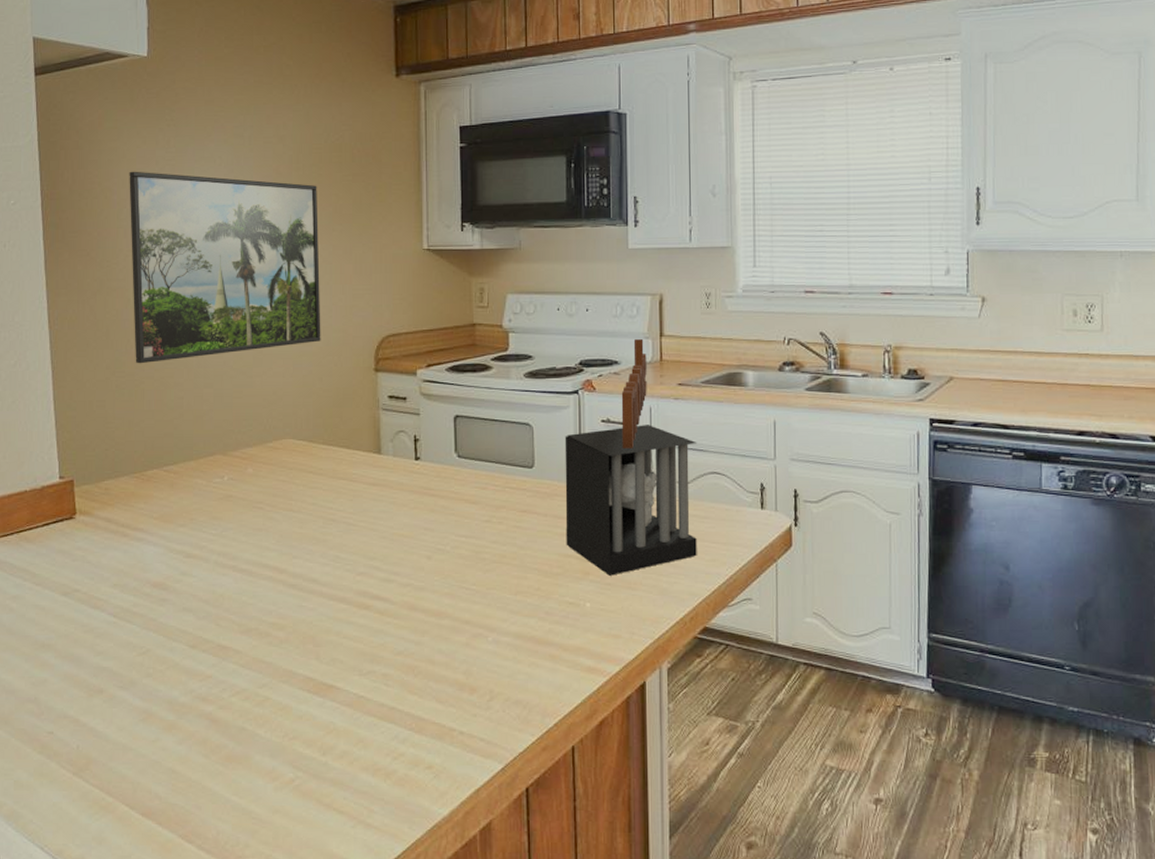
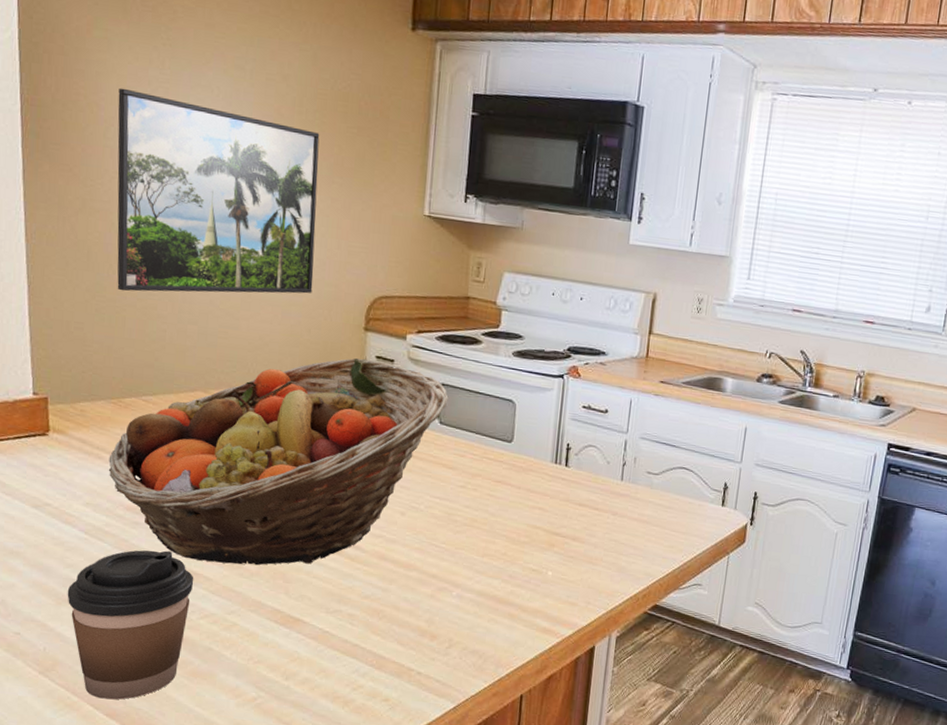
coffee cup: none [98,626,223,797] -> present [67,550,194,700]
fruit basket: none [134,400,464,633] -> present [108,358,449,566]
knife block: present [564,338,697,576] -> none [535,332,670,550]

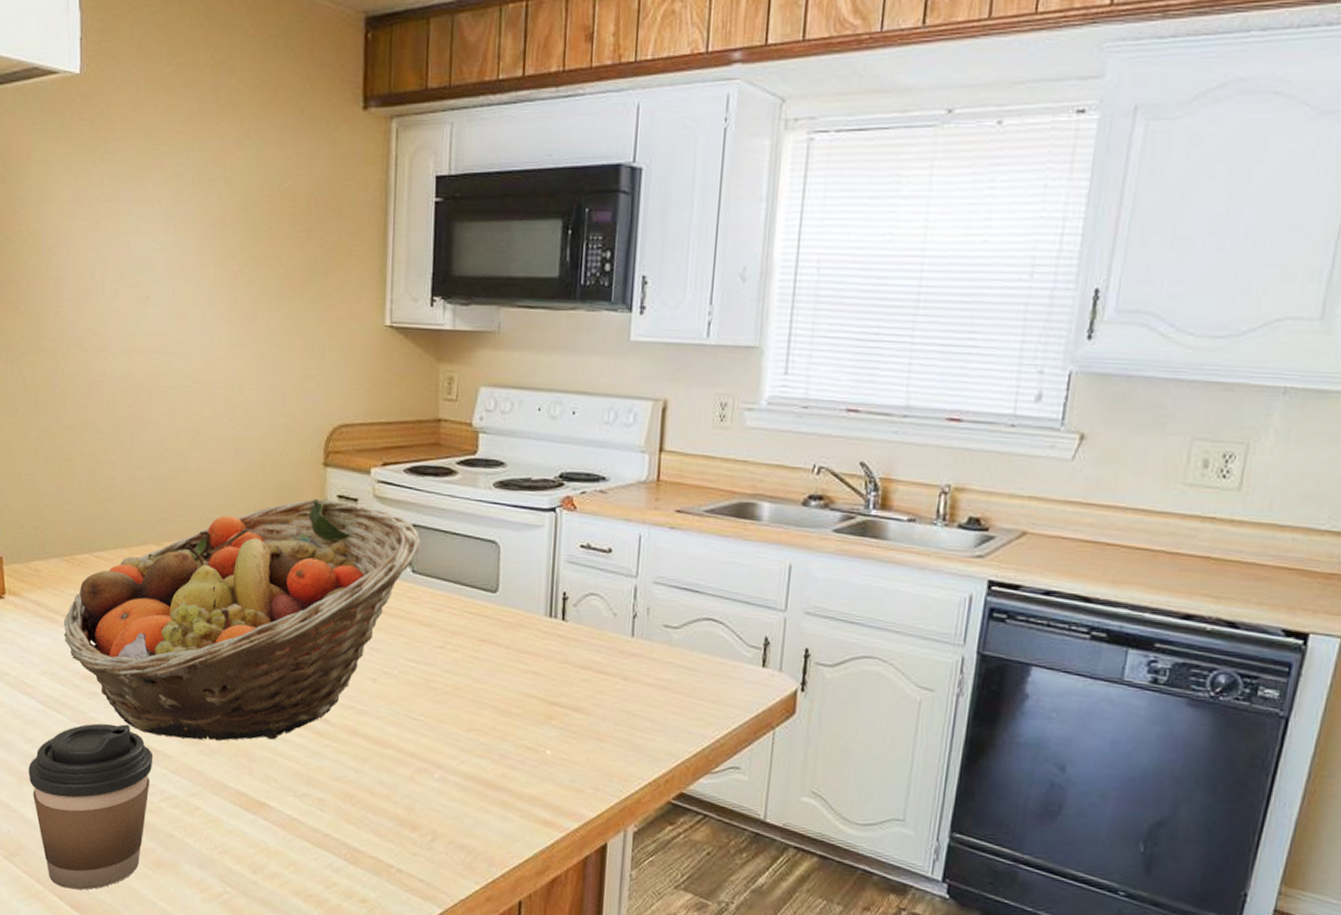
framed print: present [117,88,320,294] -> none [59,212,267,437]

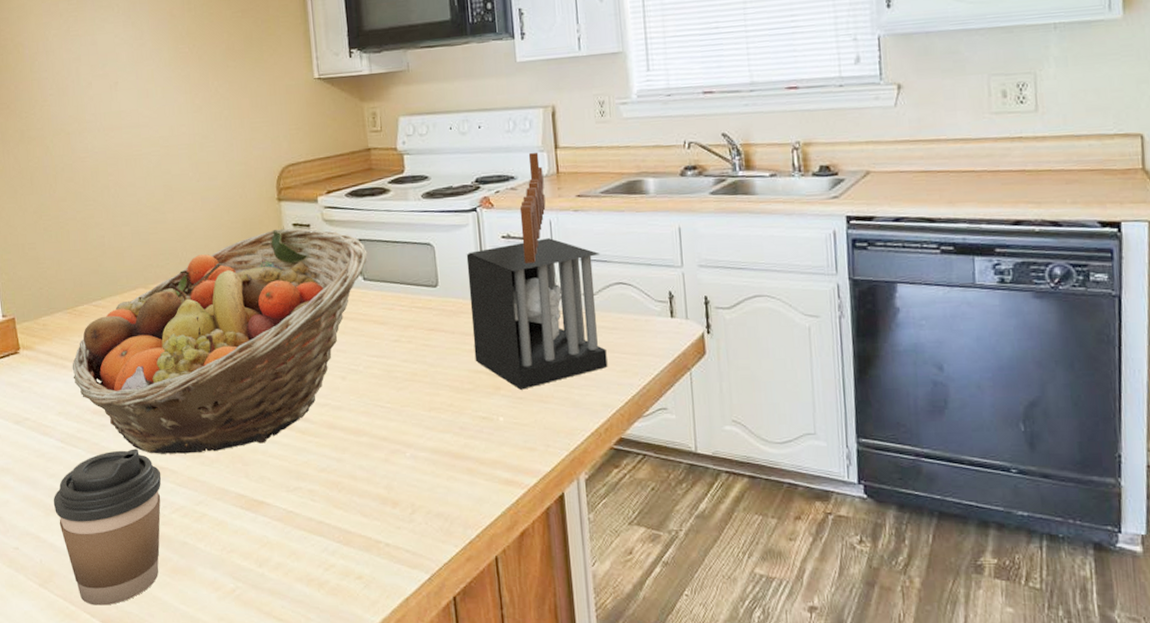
knife block: none [528,451,692,724] -> present [466,152,608,390]

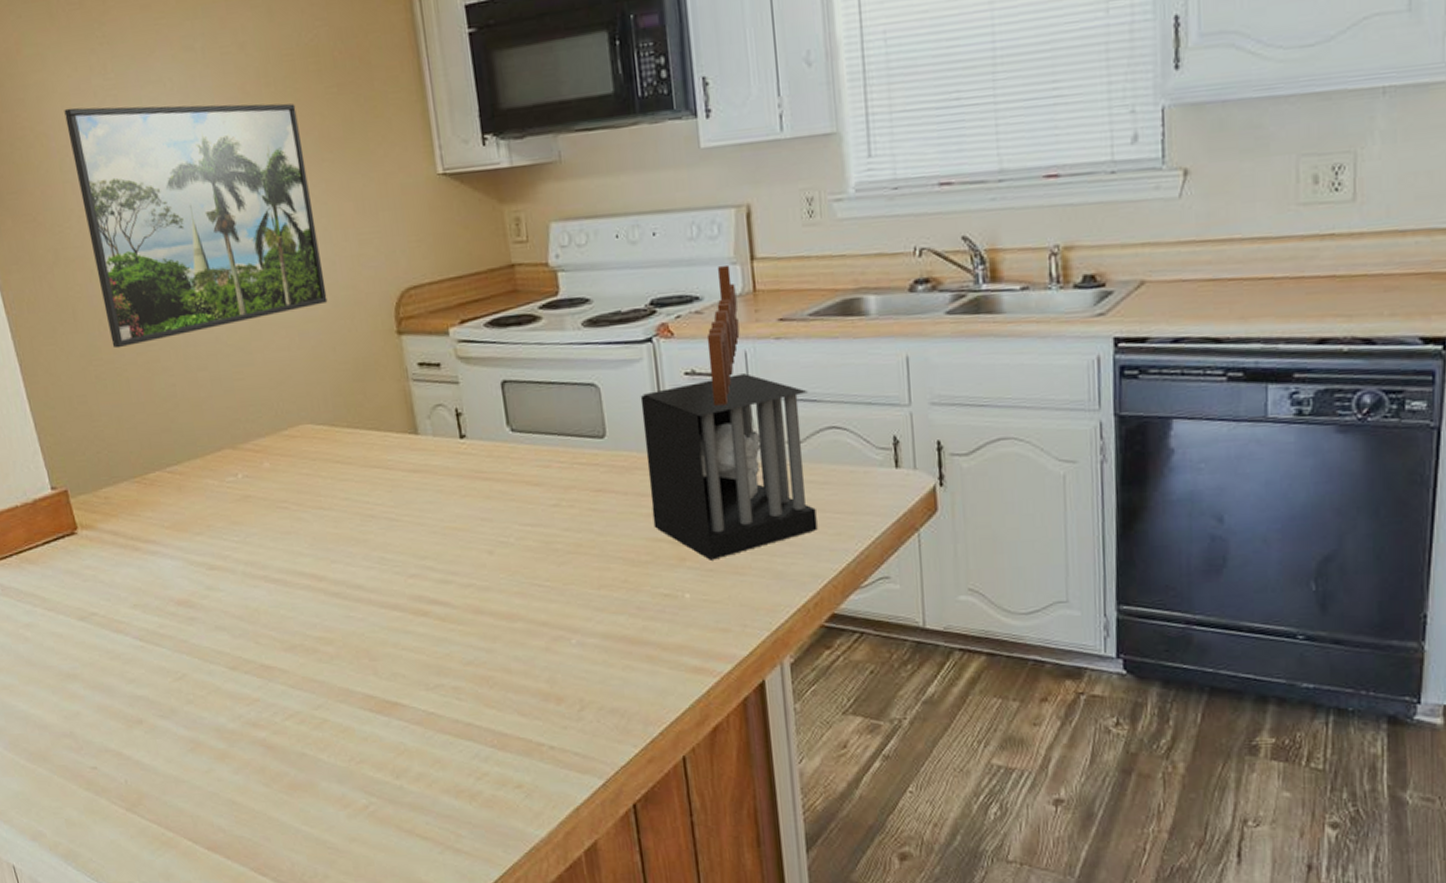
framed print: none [37,24,225,207] -> present [64,103,328,349]
coffee cup: present [53,449,161,606] -> none [135,645,273,830]
fruit basket: present [72,228,368,454] -> none [146,368,516,651]

